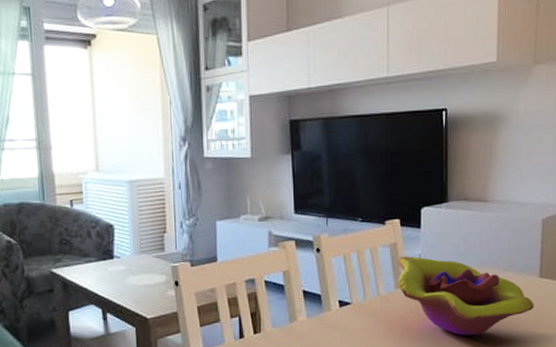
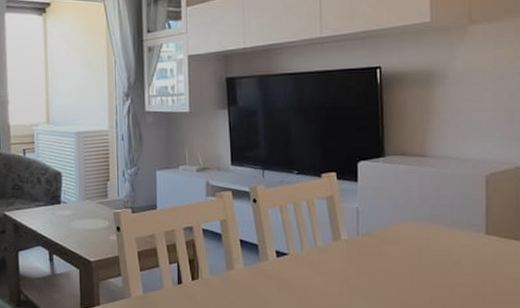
decorative bowl: present [397,256,534,336] -> none [335,209,481,292]

